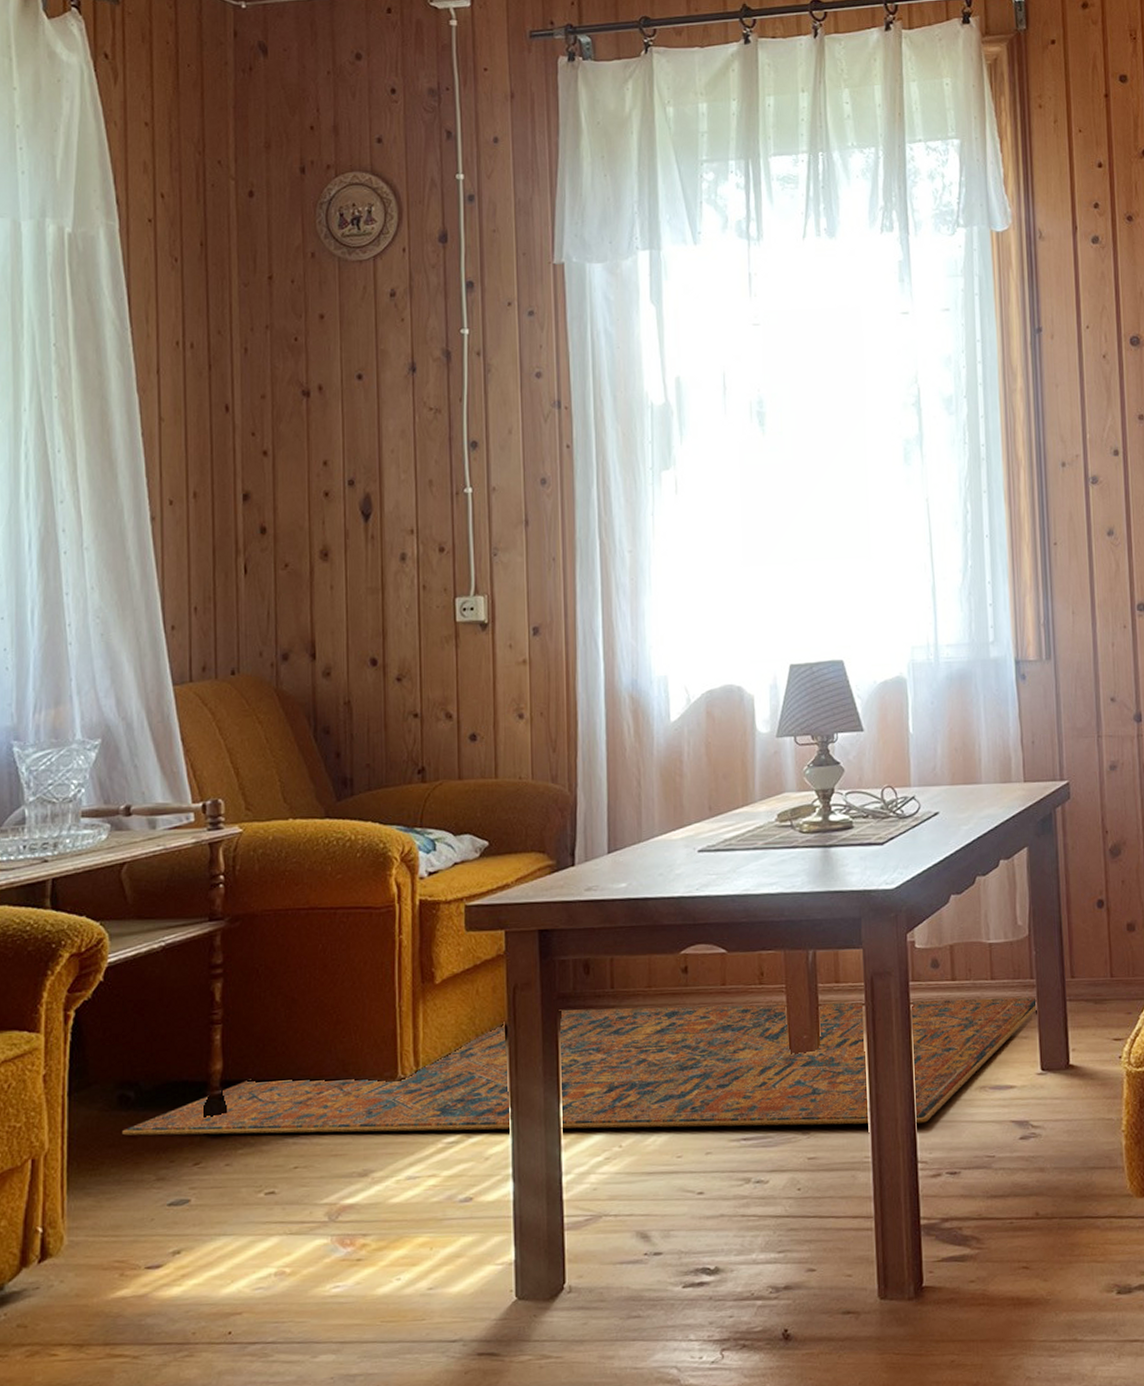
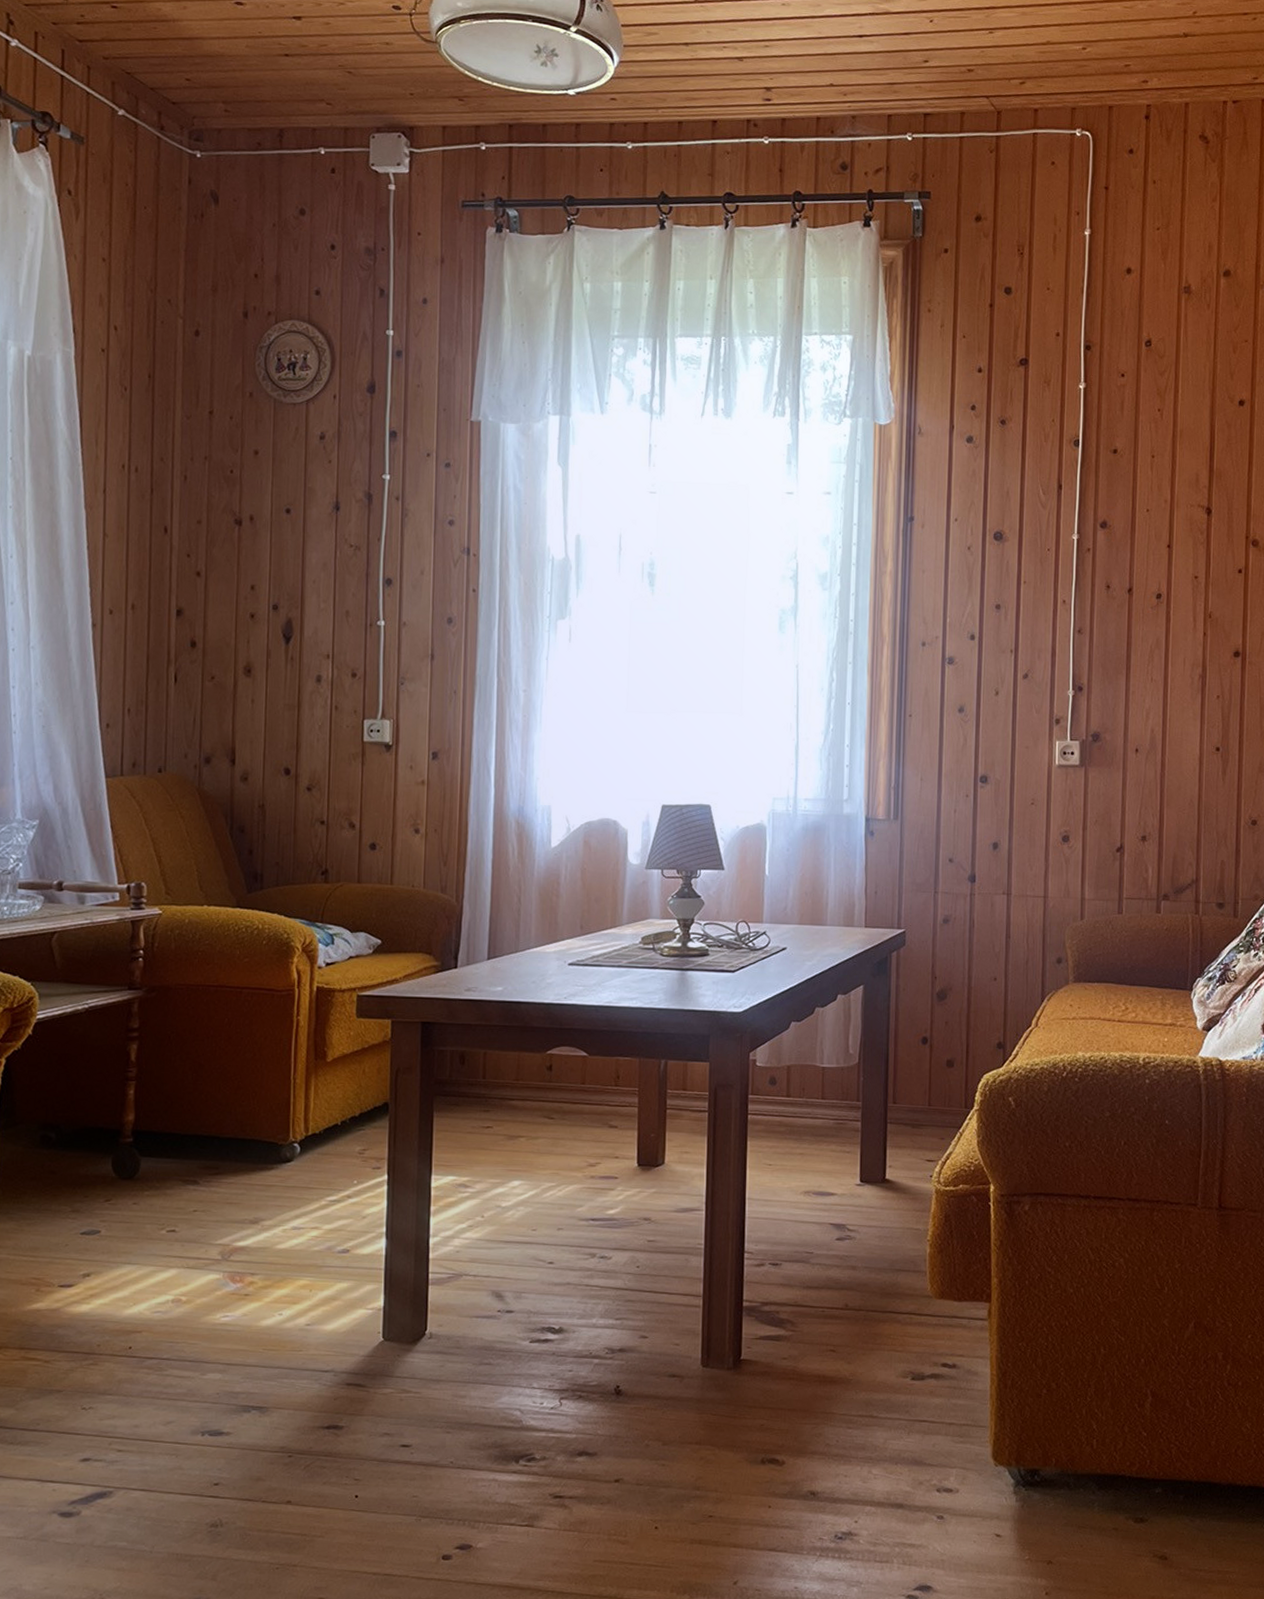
rug: present [122,997,1038,1136] -> none [43,1093,862,1219]

